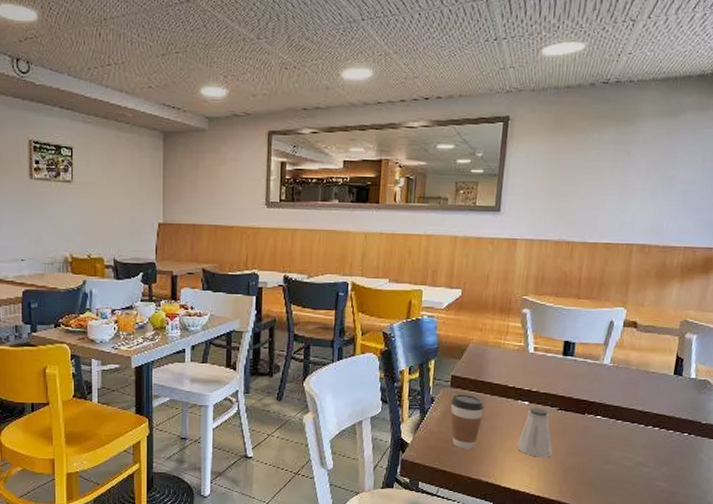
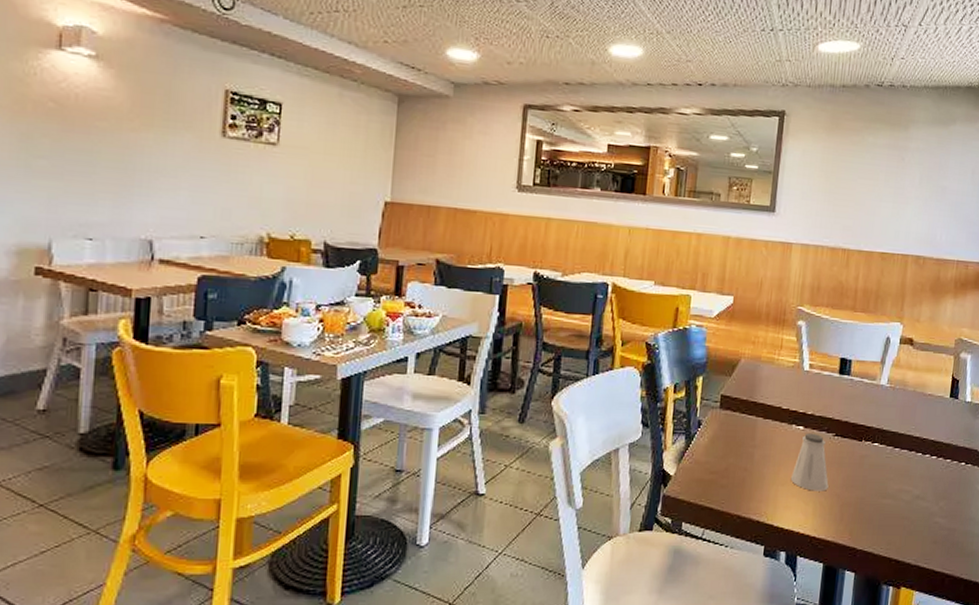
coffee cup: present [450,394,485,449] -> none [719,416,757,482]

